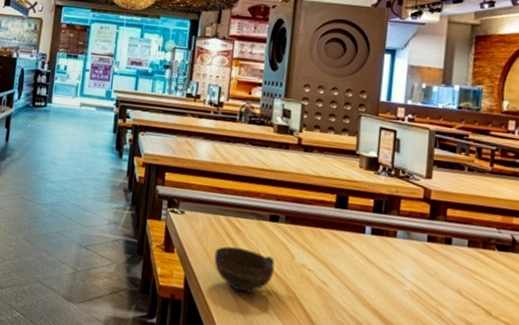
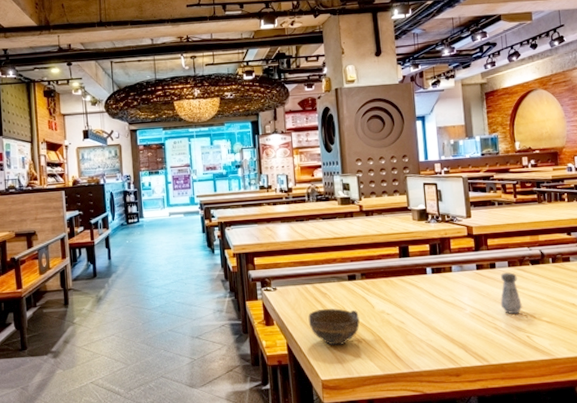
salt shaker: none [449,252,477,306] -> present [500,272,522,315]

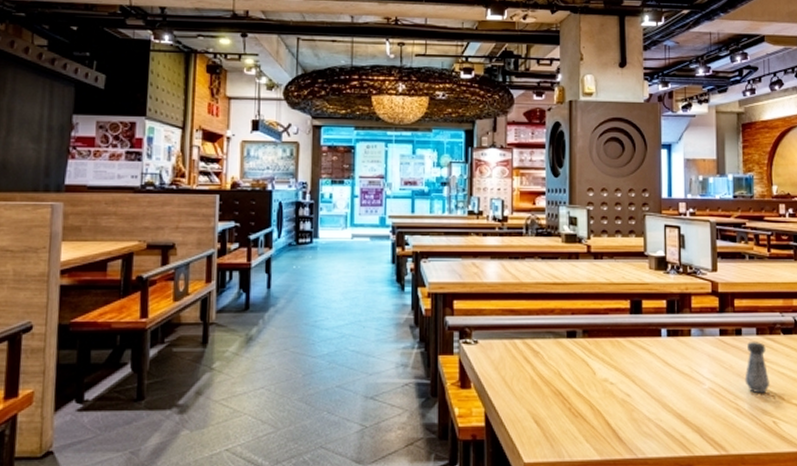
cup: present [308,308,360,346] -> none [514,371,577,419]

